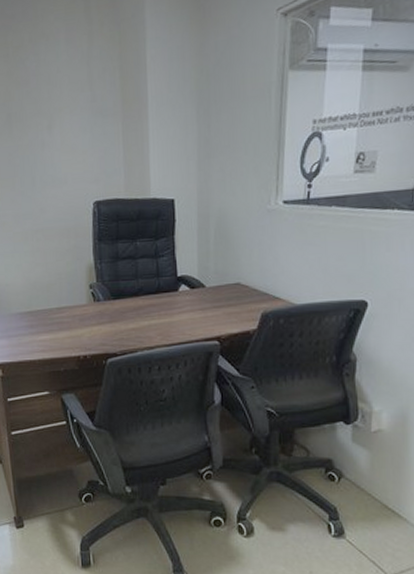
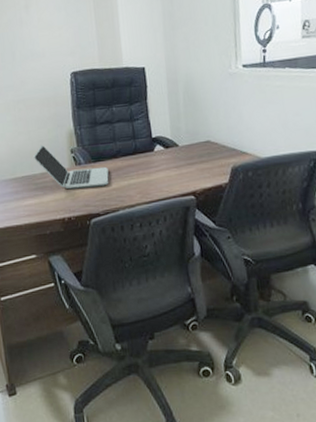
laptop: none [50,278,128,327] -> present [34,144,109,190]

